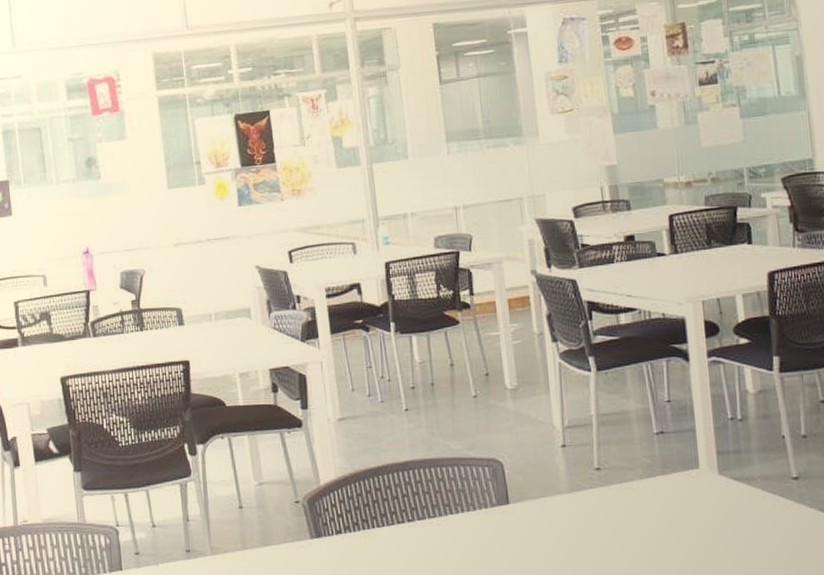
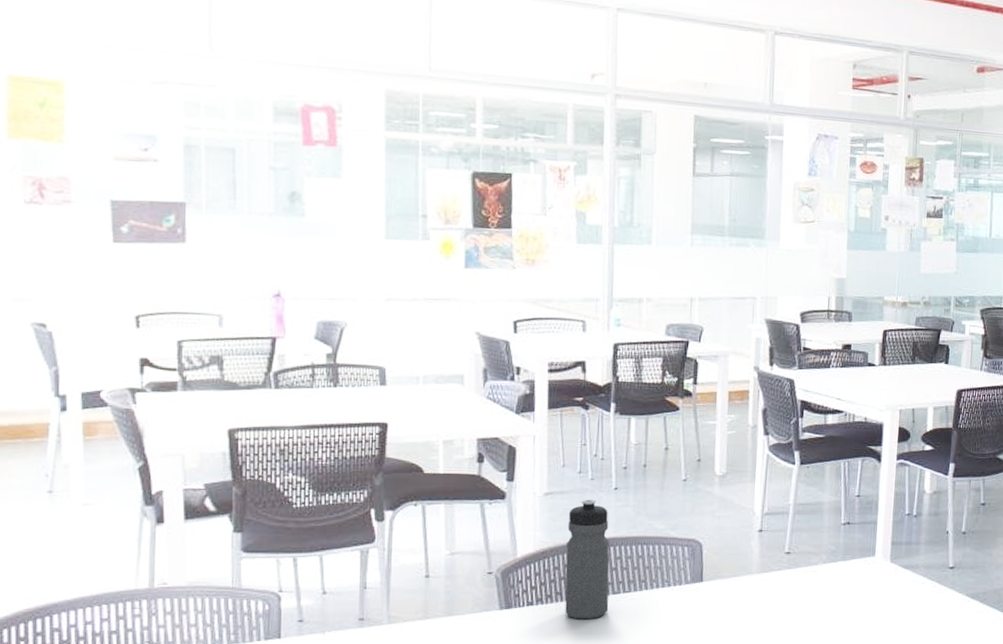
water bottle: none [364,422,416,547] -> present [565,499,610,620]

